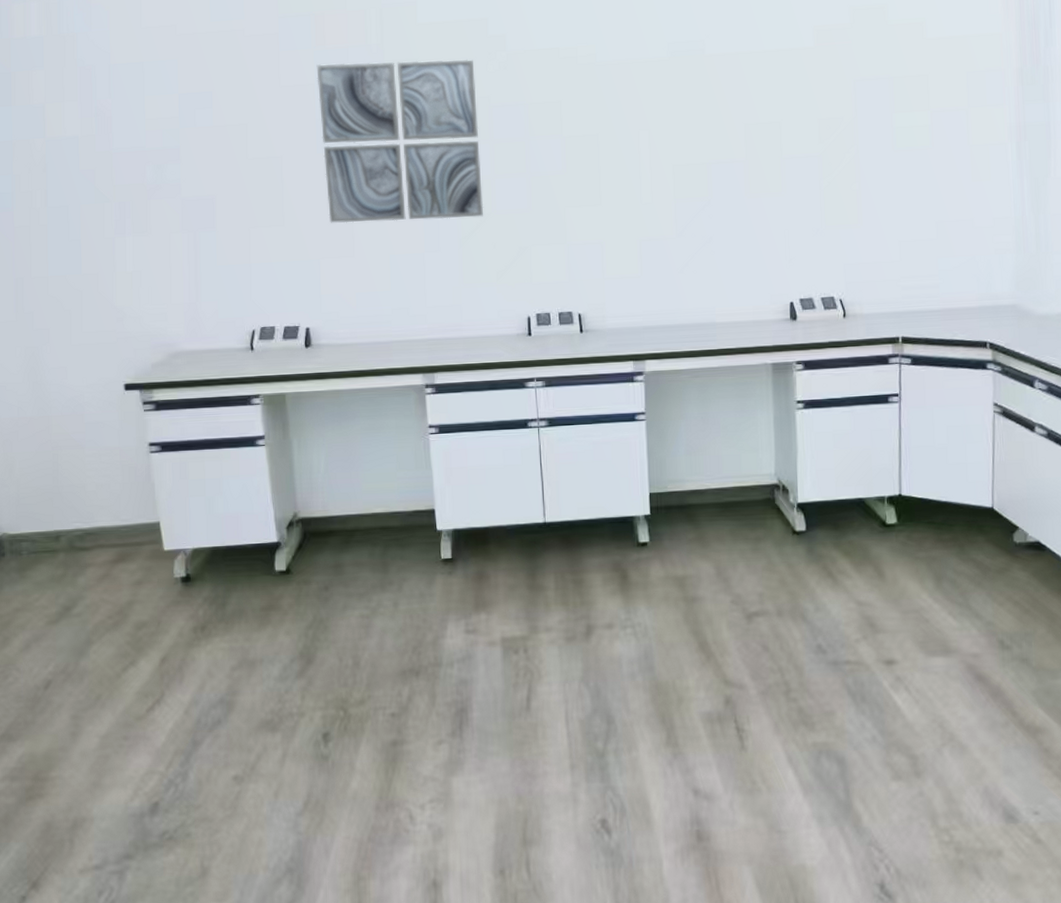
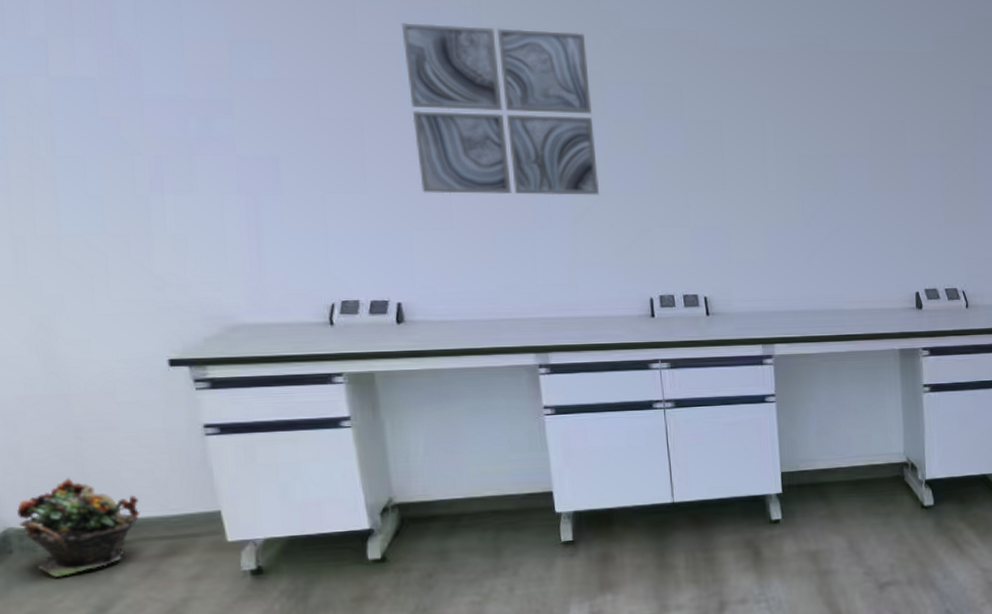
potted plant: none [9,489,99,578] -> present [17,477,140,577]

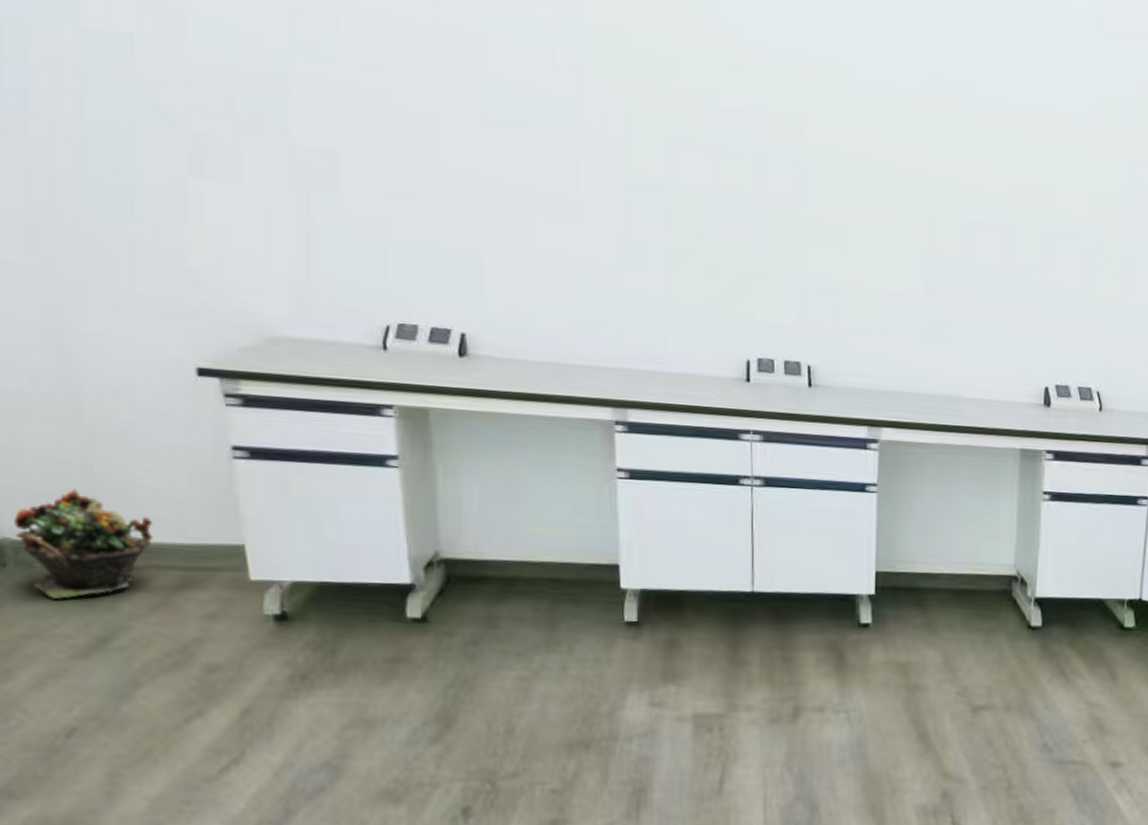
wall art: present [401,21,600,196] -> none [489,10,701,237]

